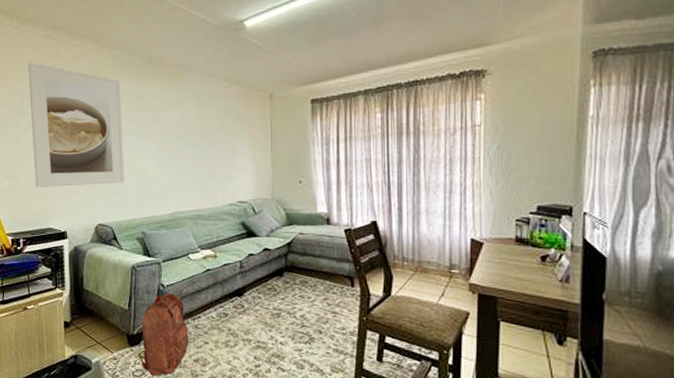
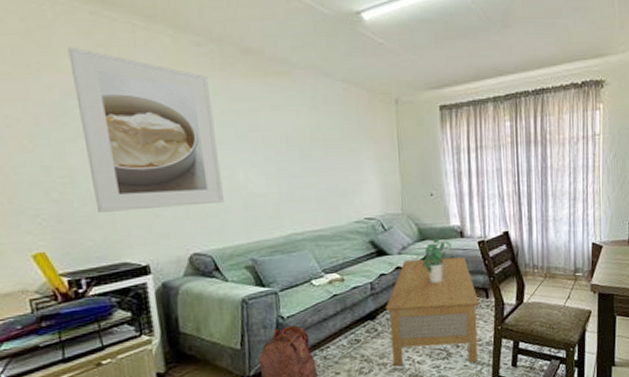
coffee table: none [253,242,343,350] -> present [386,257,479,367]
potted plant: none [288,223,318,267] -> present [422,237,452,284]

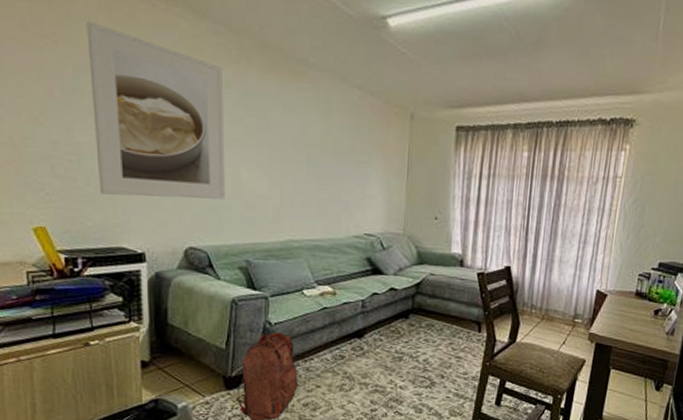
coffee table: present [386,257,479,367] -> none [374,282,470,395]
potted plant: present [422,237,452,284] -> none [417,263,450,310]

